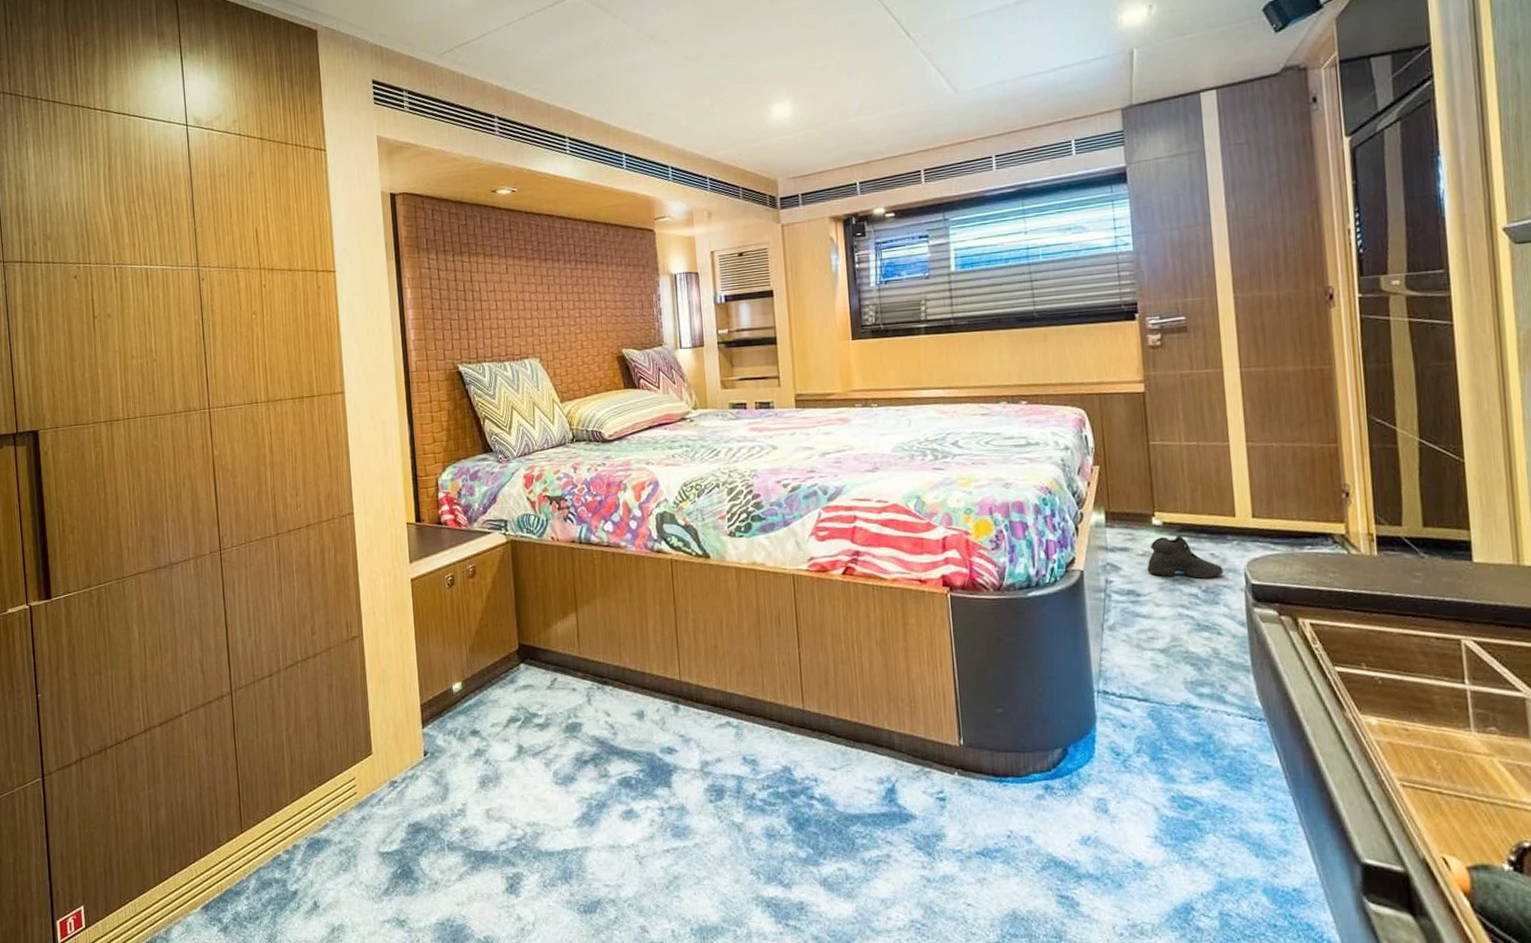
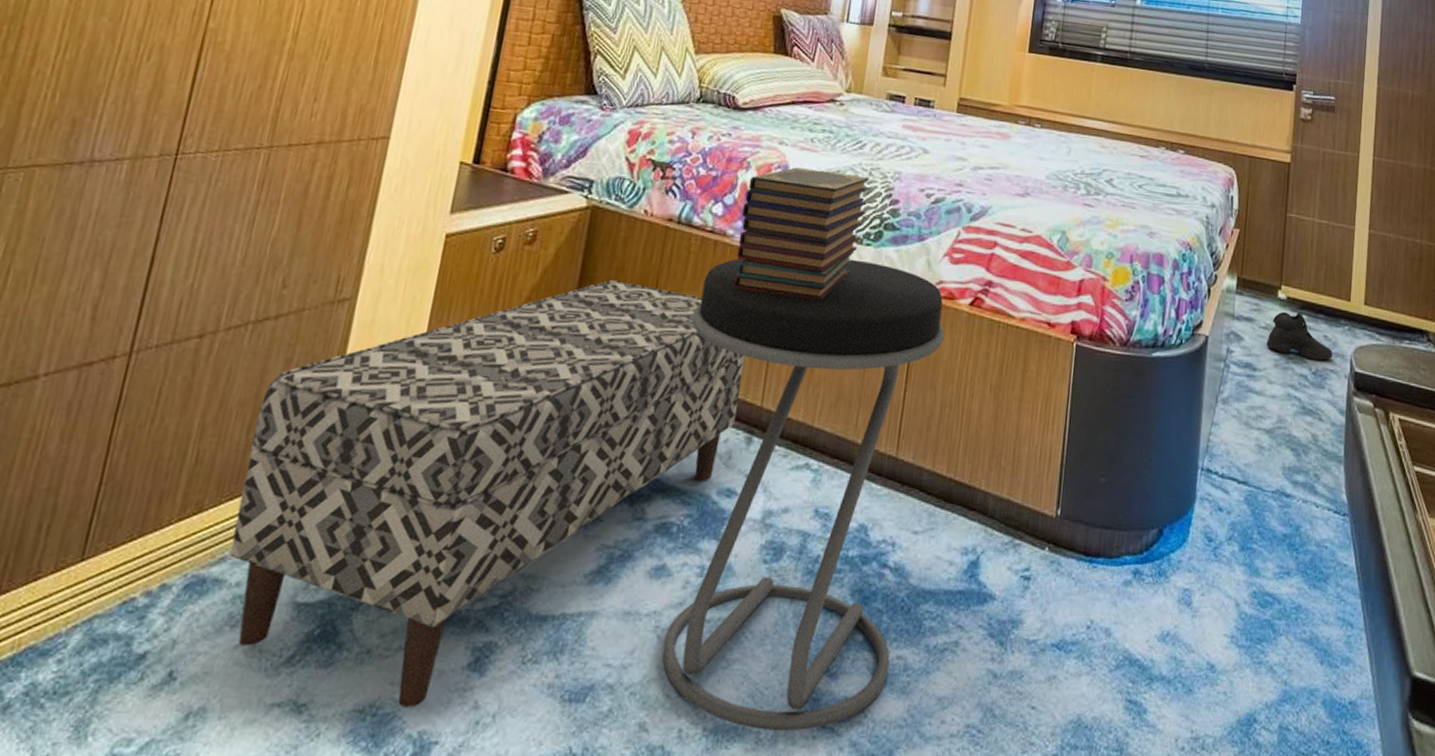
bench: none [321,596,661,921] -> present [229,280,745,708]
stool: none [608,550,834,929] -> present [662,258,945,730]
book stack: none [628,478,733,590] -> present [733,167,869,301]

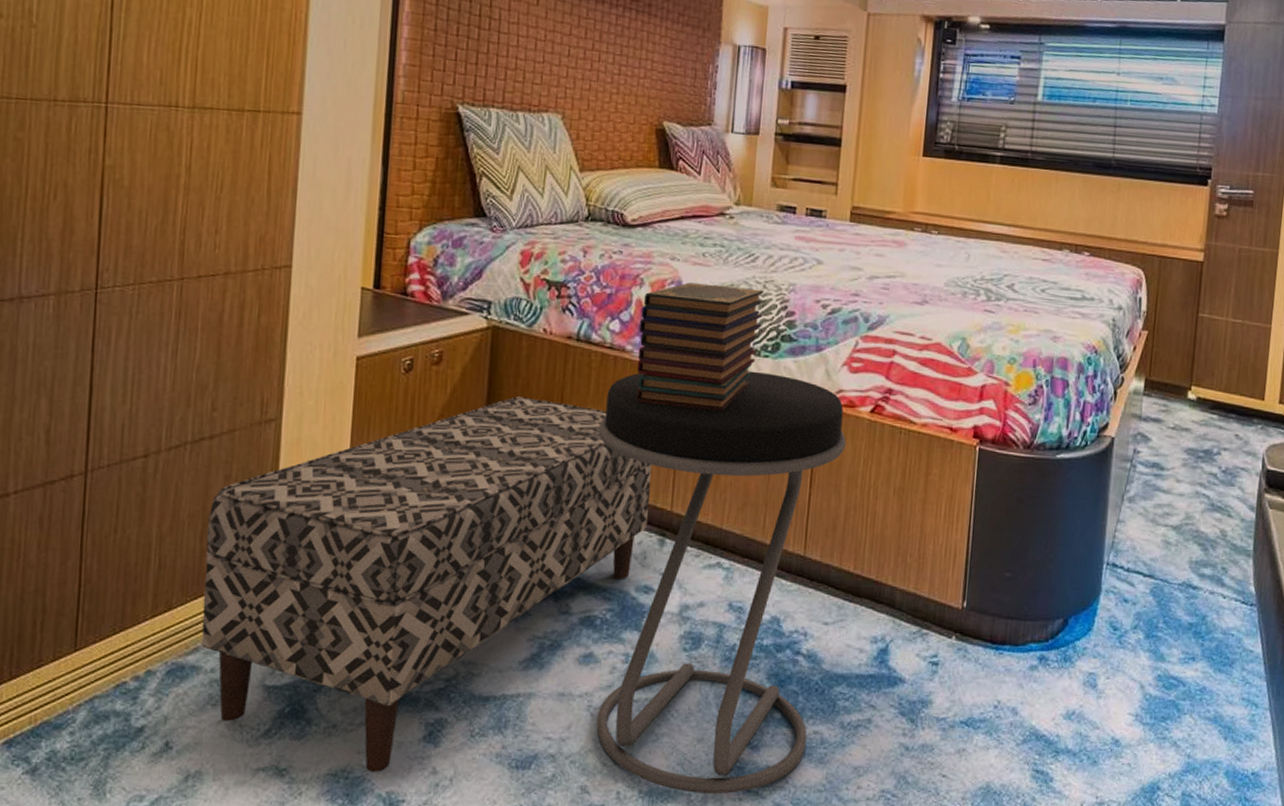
shoe: present [1266,311,1333,361] -> none [1175,412,1244,459]

